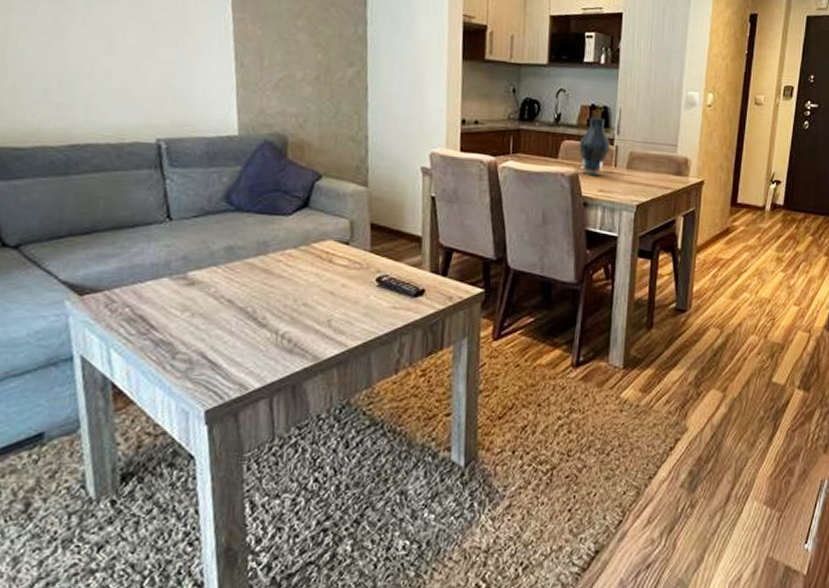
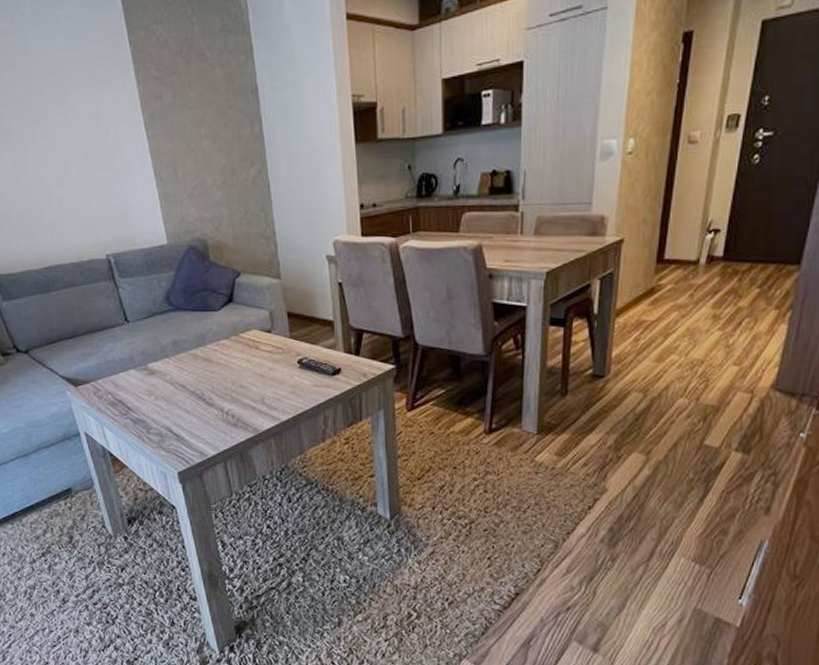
vase: present [578,117,610,177] -> none [480,184,515,247]

